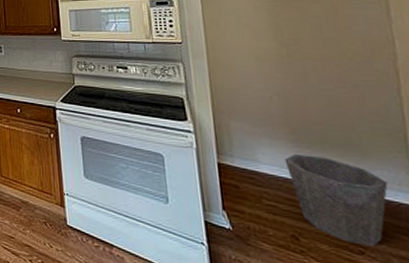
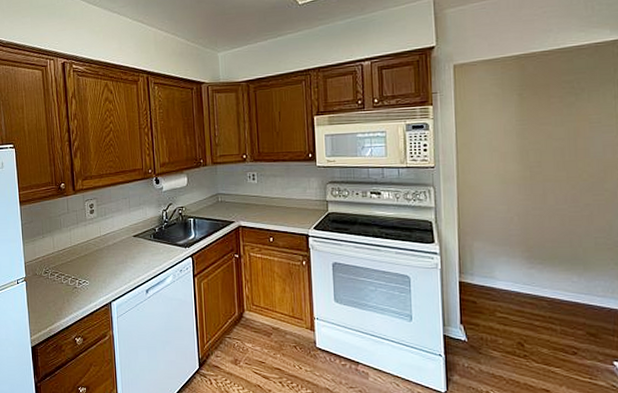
waste bin: present [284,154,388,247] -> none [518,270,603,347]

